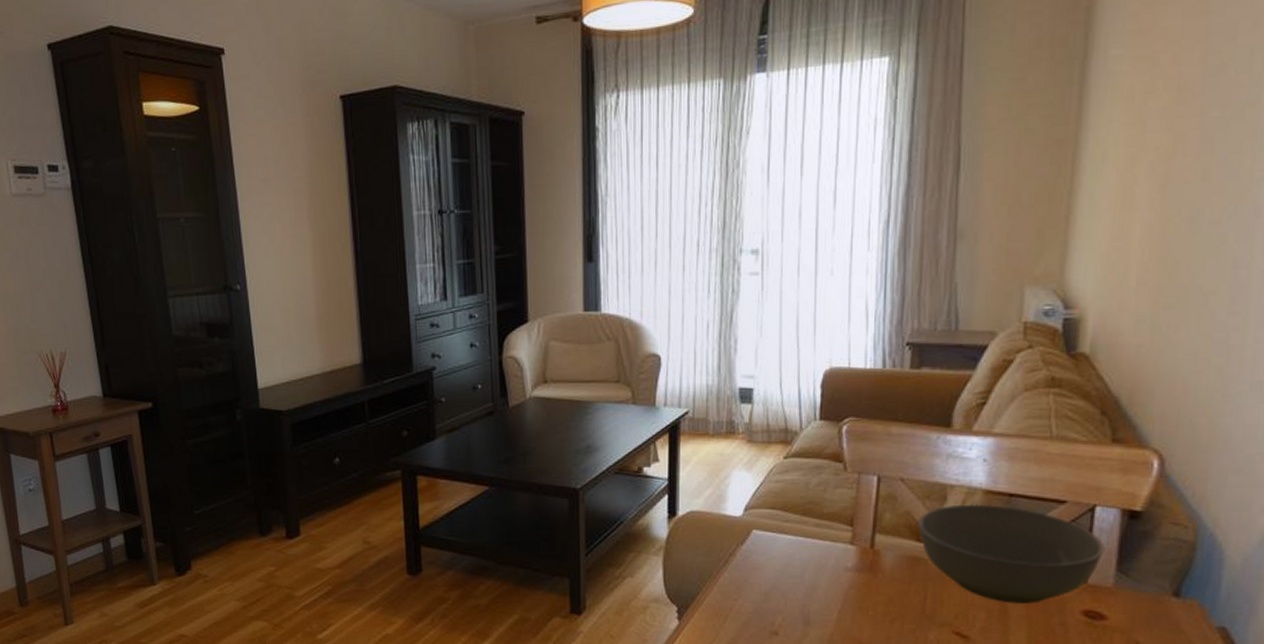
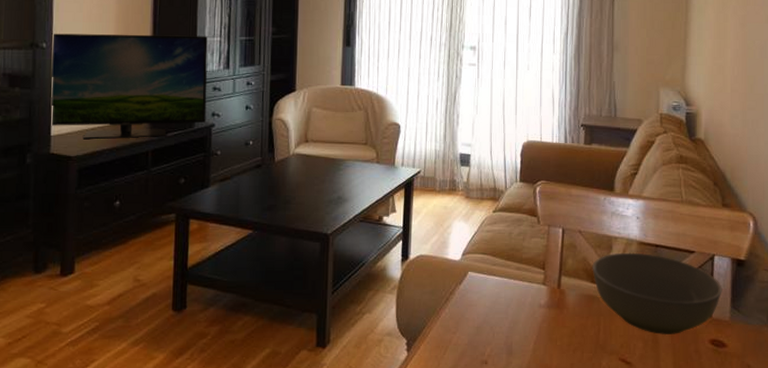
television: none [244,262,426,392] -> present [51,33,208,140]

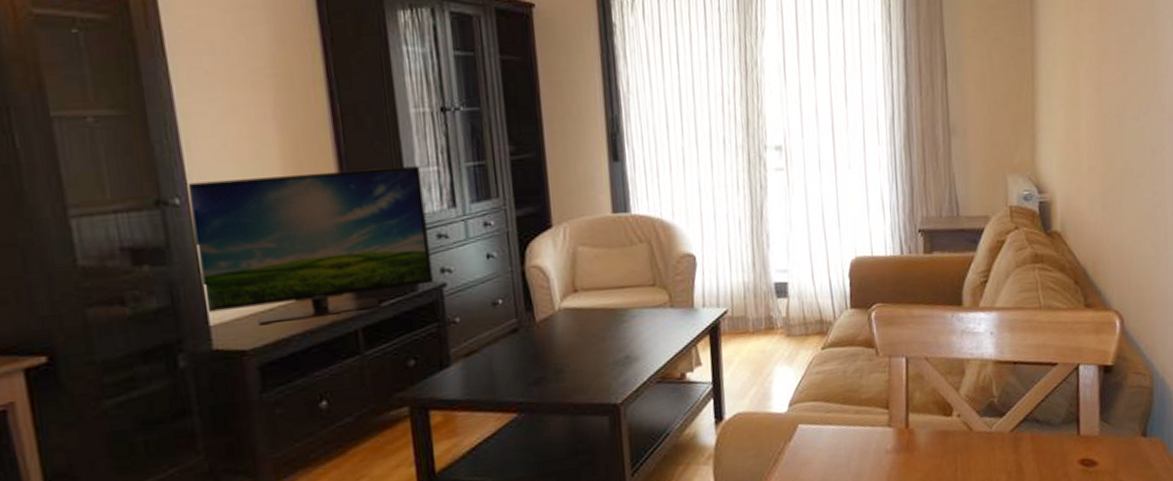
bowl: present [592,252,722,336] -> none [943,373,1090,463]

